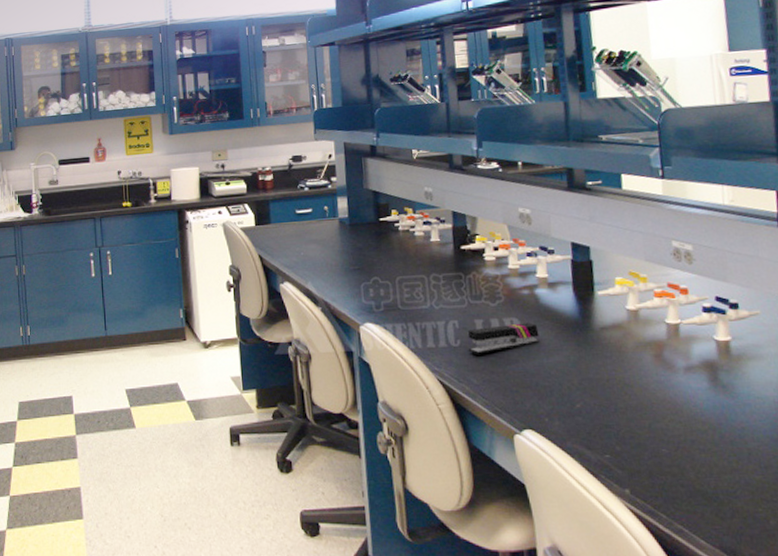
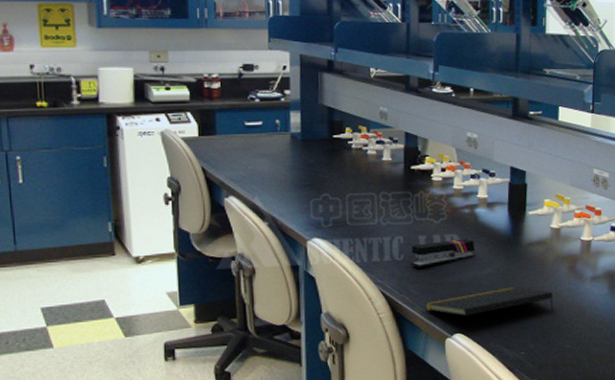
notepad: none [486,378,641,410] -> present [424,287,554,316]

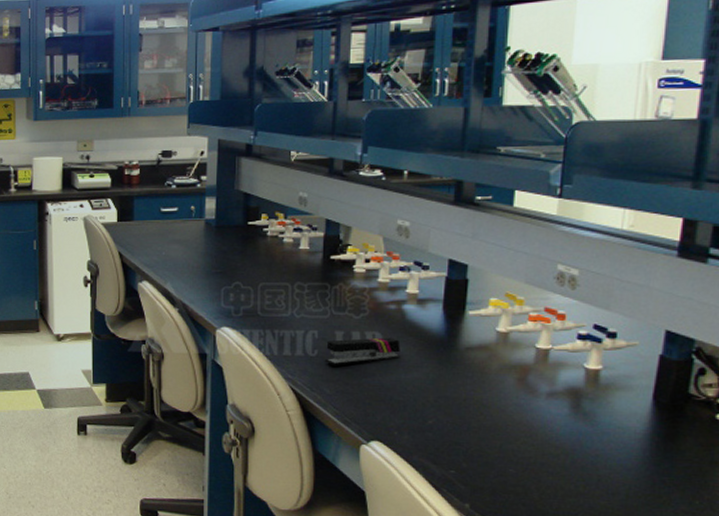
notepad: present [424,287,554,316] -> none [338,395,496,428]

